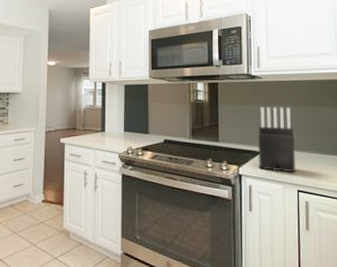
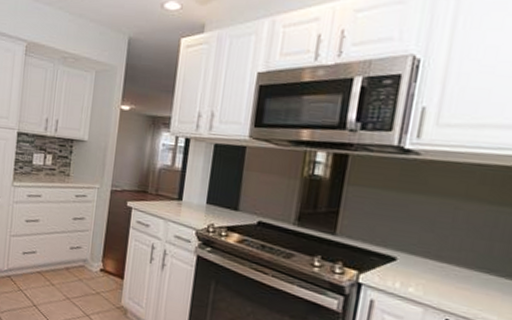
knife block: present [258,107,296,173] -> none [390,196,459,296]

